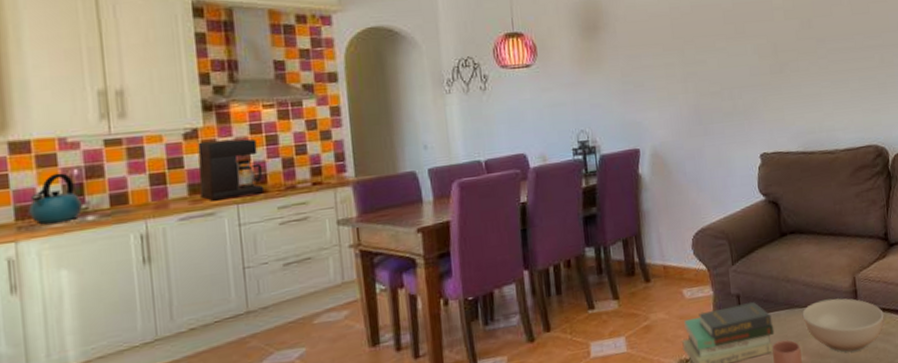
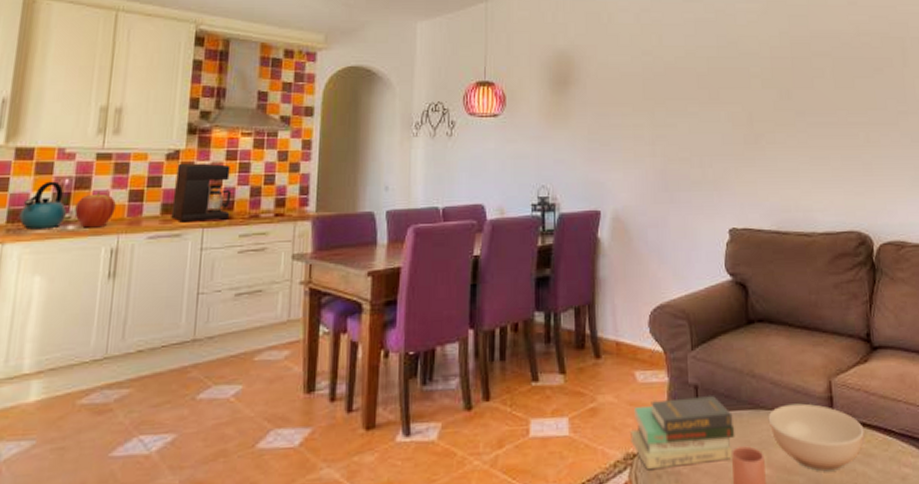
fruit: none [91,179,137,217] -> present [74,192,116,228]

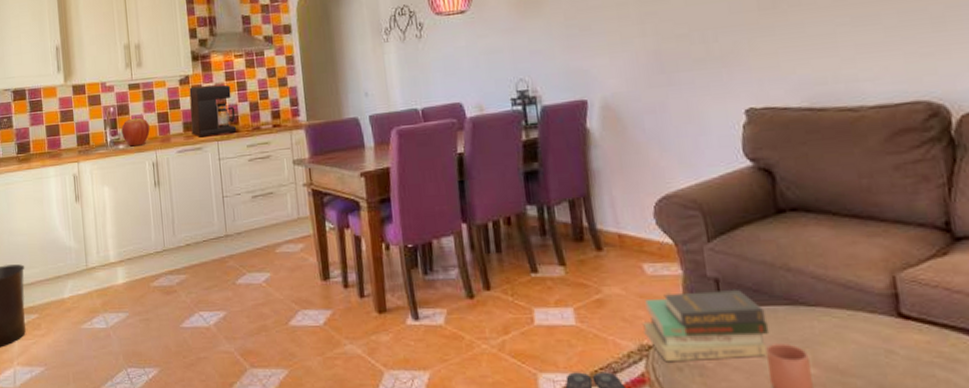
kettle: present [19,181,67,230] -> none [85,110,116,150]
bowl: present [768,403,864,471] -> none [810,300,946,374]

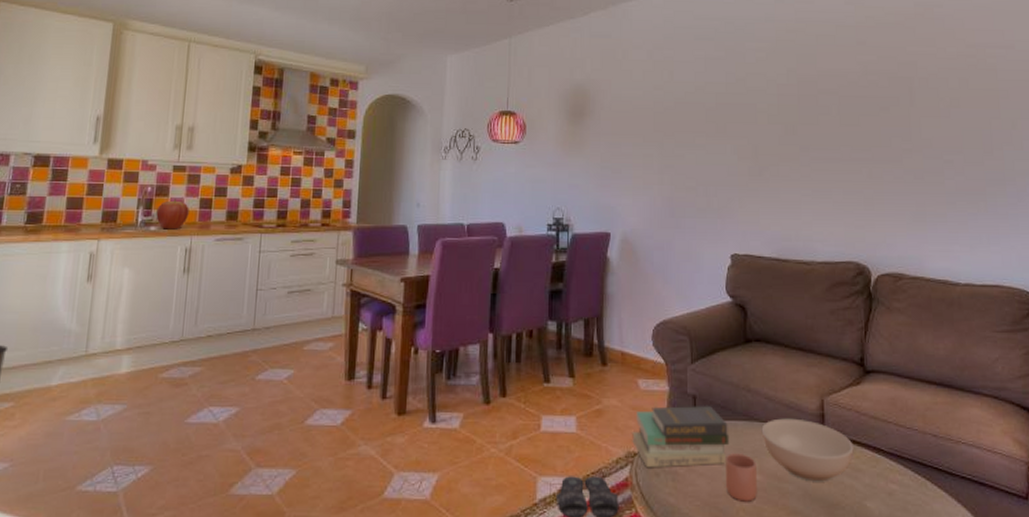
coffee maker: present [189,84,237,138] -> none [234,176,285,228]
bowl: none [810,300,946,374] -> present [761,418,854,480]

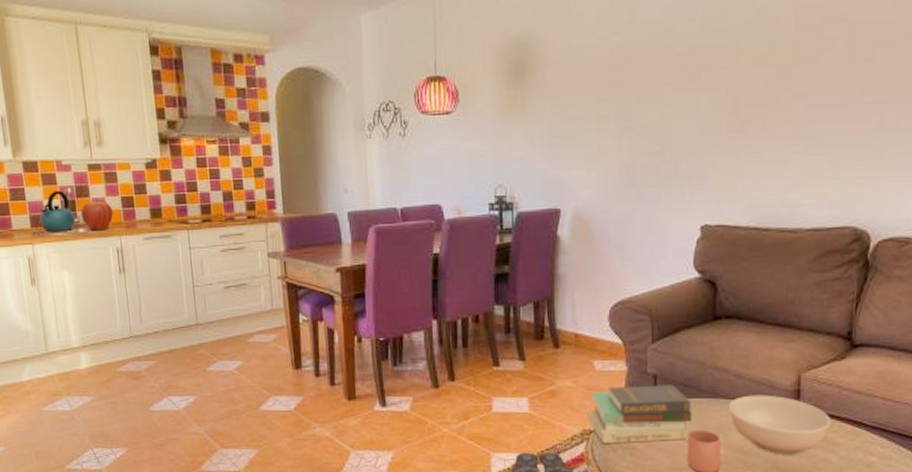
kettle: none [111,188,149,229] -> present [39,190,75,232]

